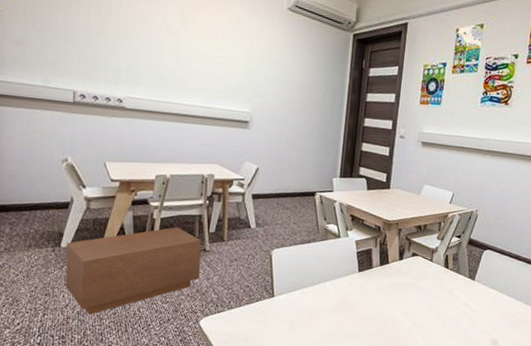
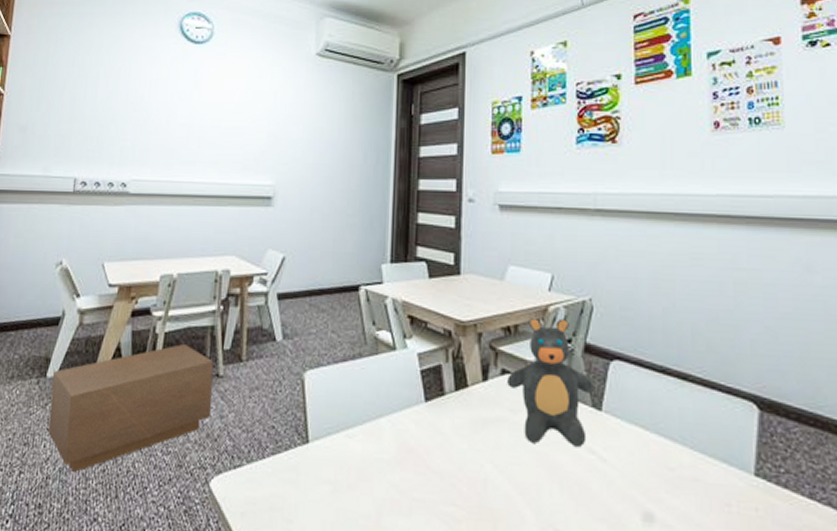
stuffed animal: none [415,220,473,302] -> present [507,317,595,447]

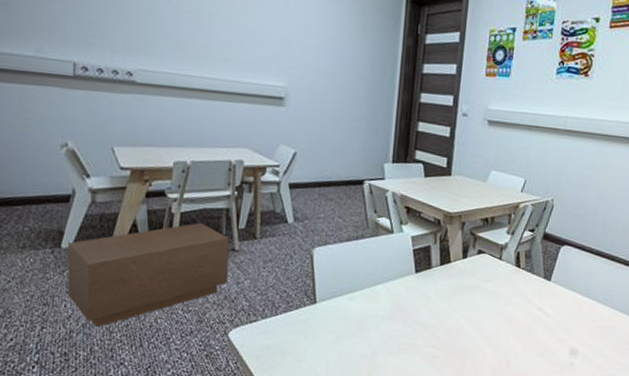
stuffed animal: present [507,317,595,447] -> none [482,211,548,306]

